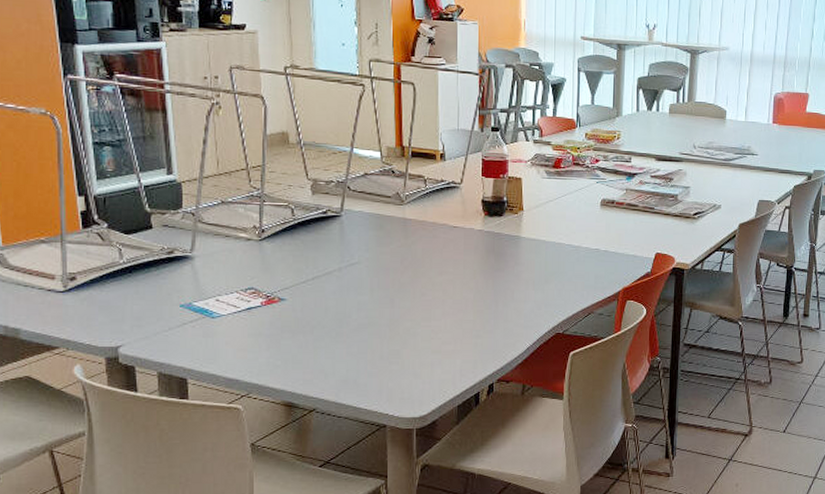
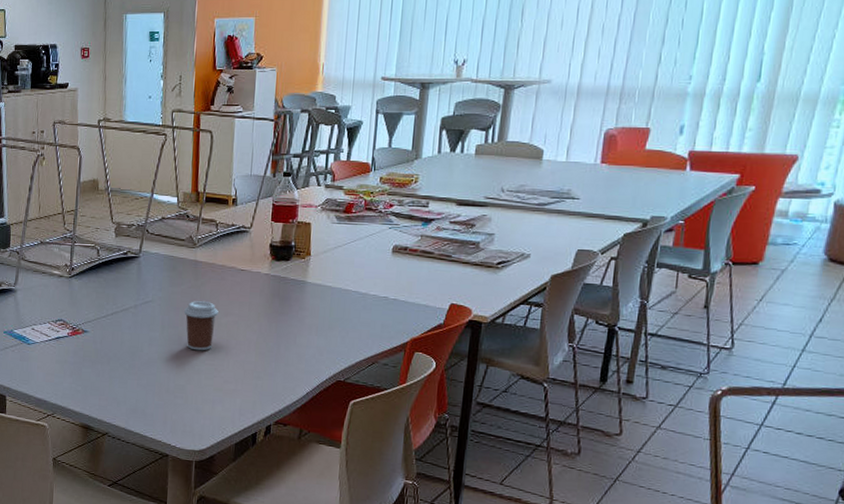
coffee cup: none [394,261,432,313] -> present [183,301,218,351]

